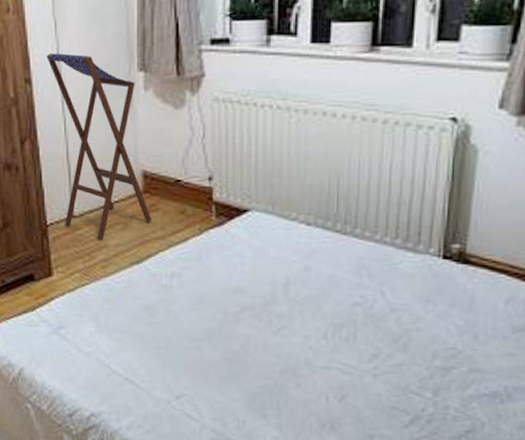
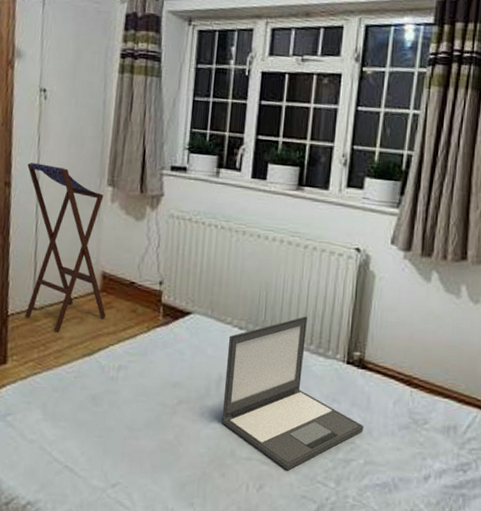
laptop: none [292,205,467,380] -> present [221,316,364,471]

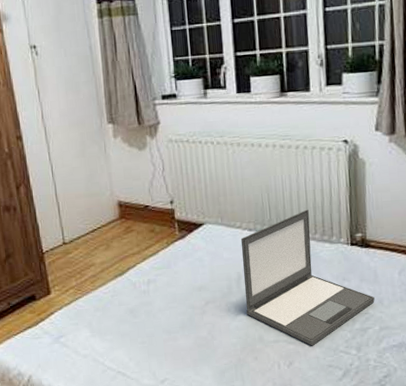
stool: present [25,163,106,331] -> none [33,114,128,260]

